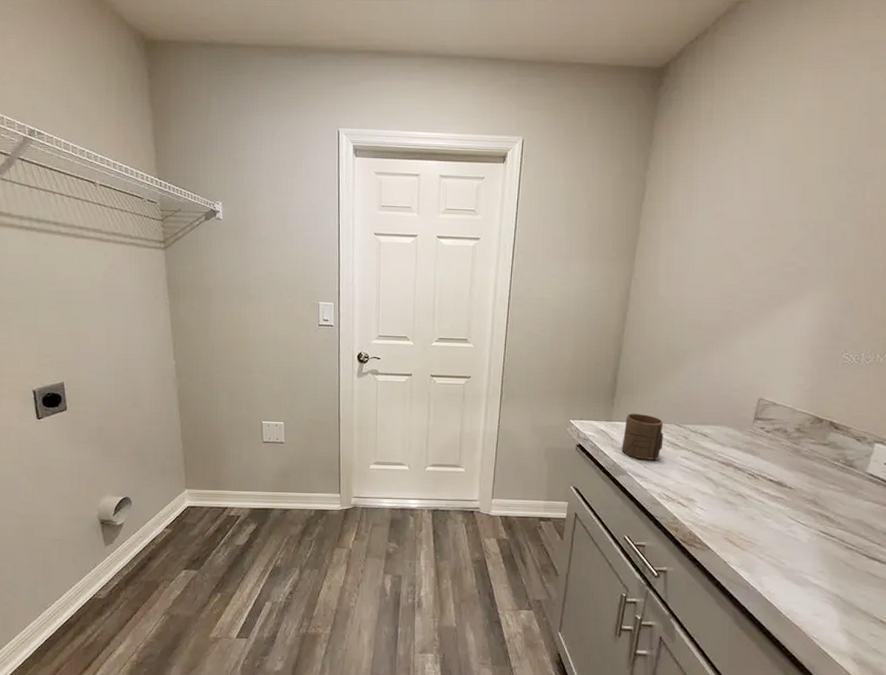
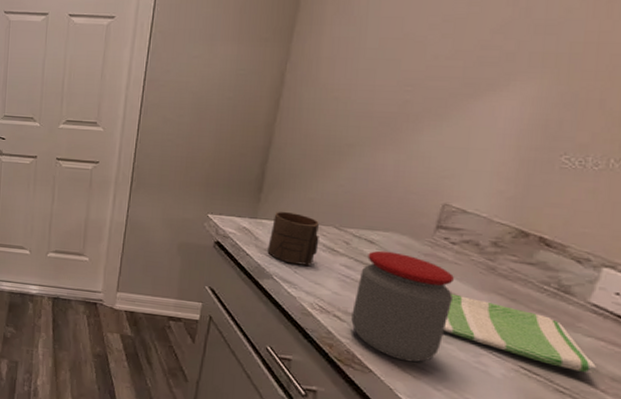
jar: none [692,442,769,537] -> present [351,250,454,363]
dish towel: none [763,475,874,532] -> present [443,293,597,374]

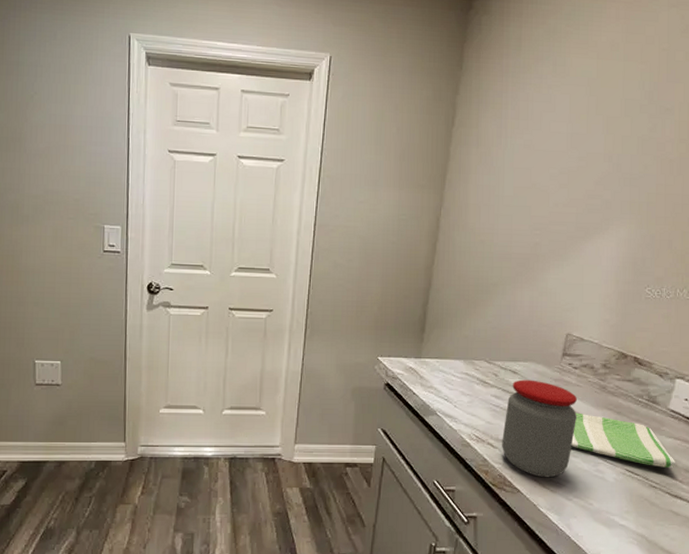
cup: present [267,211,319,266] -> none [431,349,474,399]

